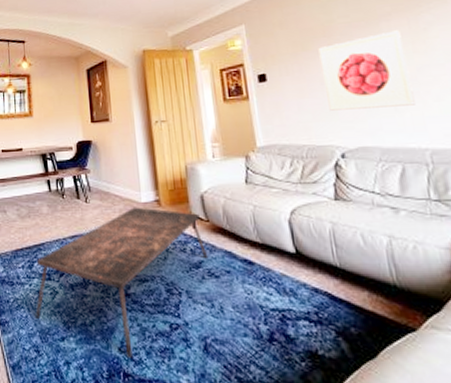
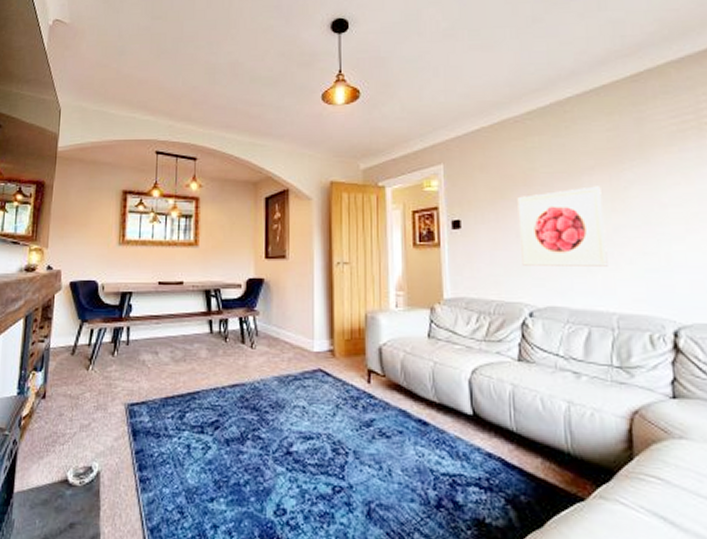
coffee table: present [35,207,209,358] -> none [182,356,381,523]

